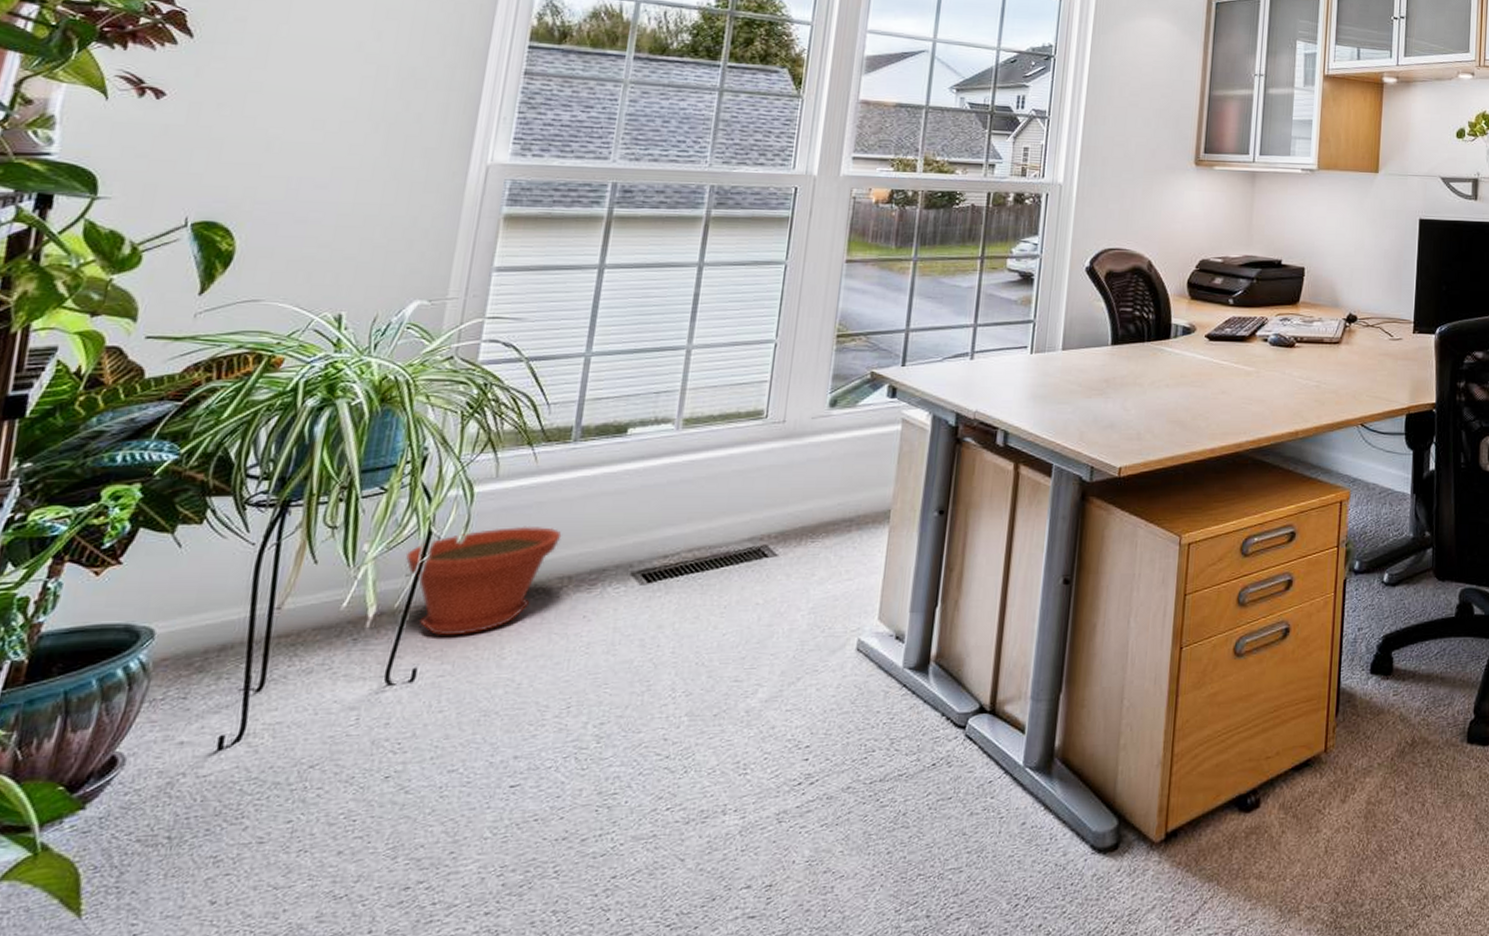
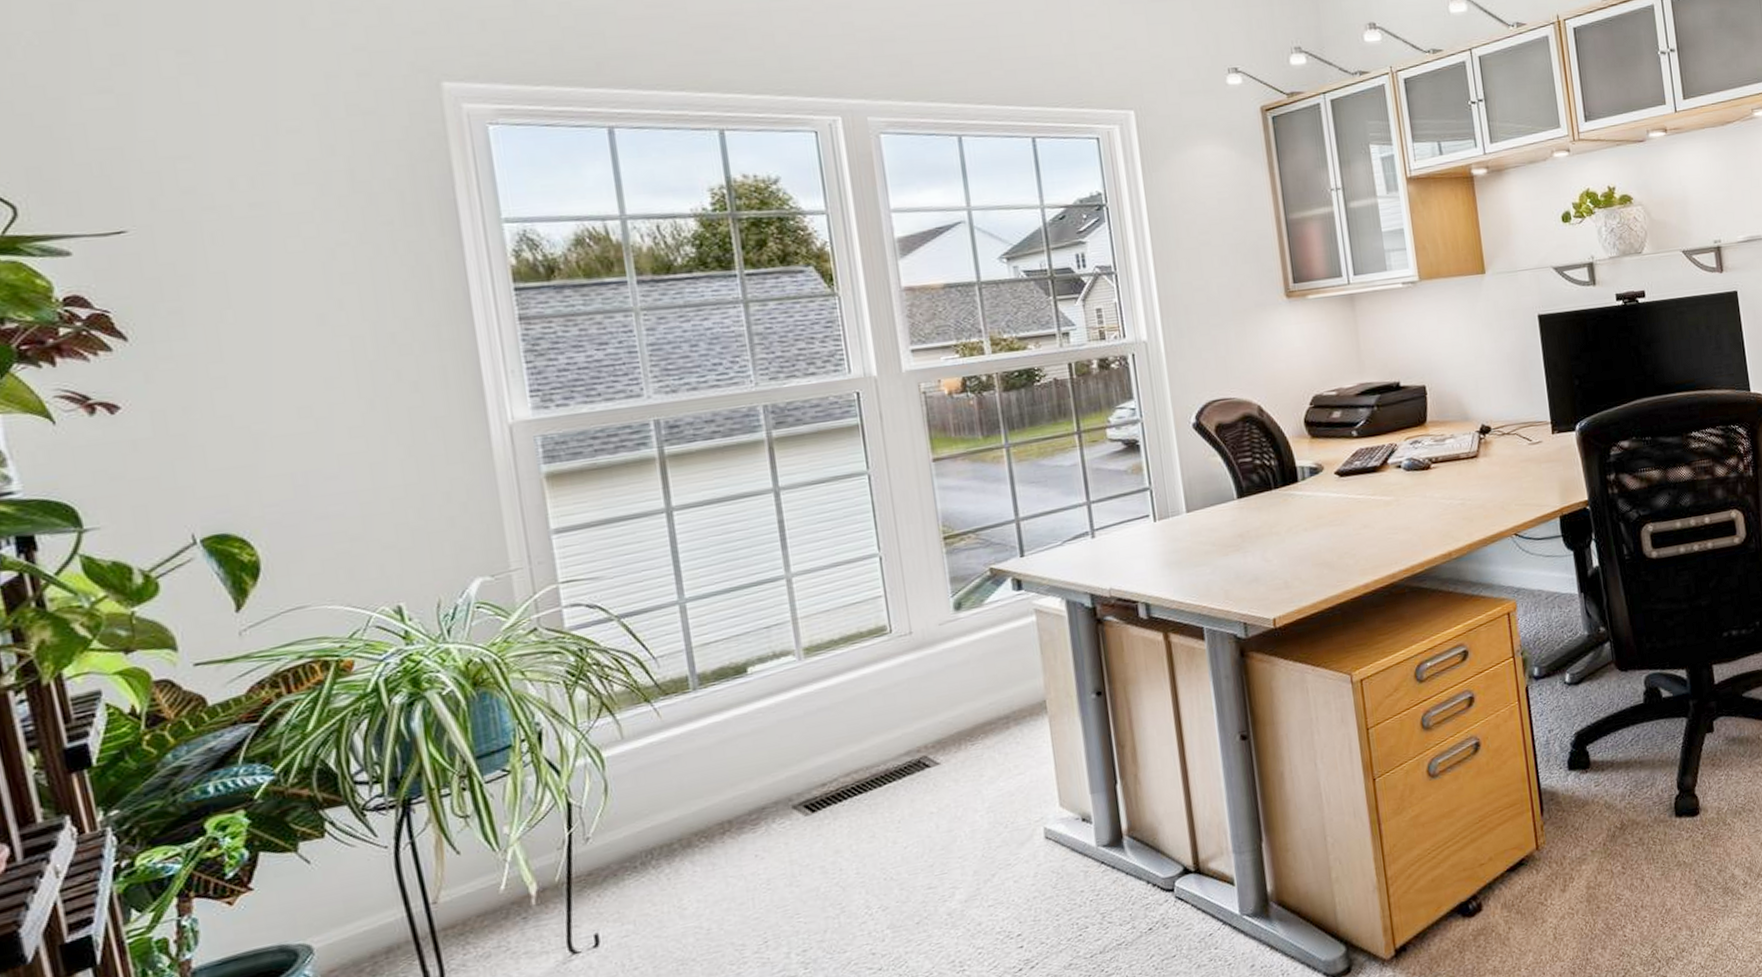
plant pot: present [405,526,562,636] -> none [550,778,710,900]

